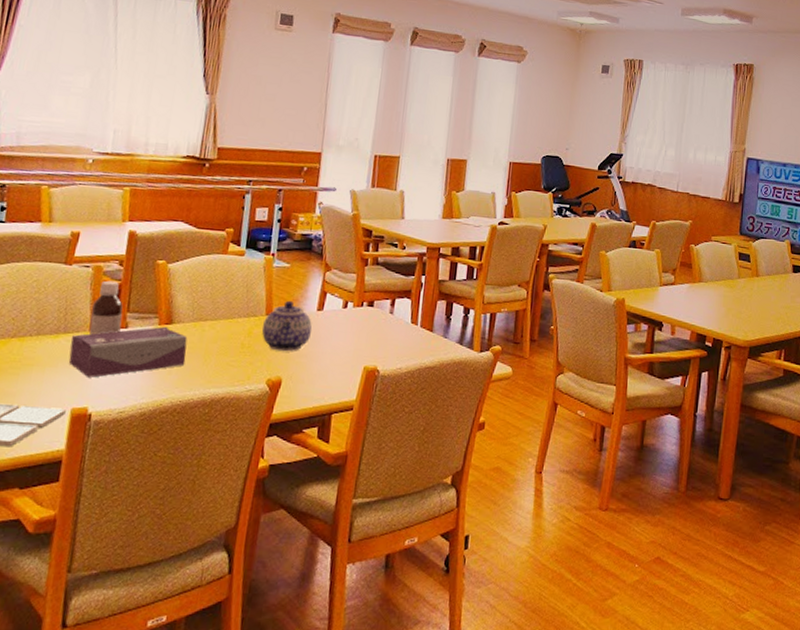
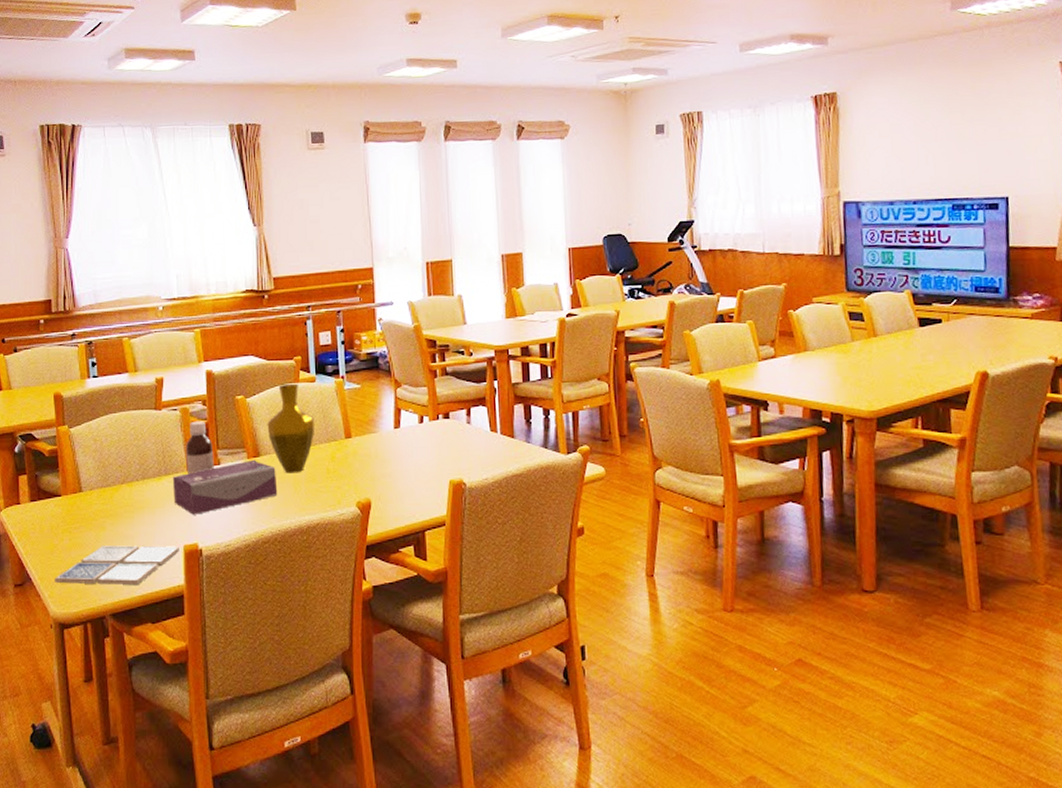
vase: none [185,254,237,345] -> present [267,383,314,474]
teapot: present [262,300,313,352] -> none [343,421,393,473]

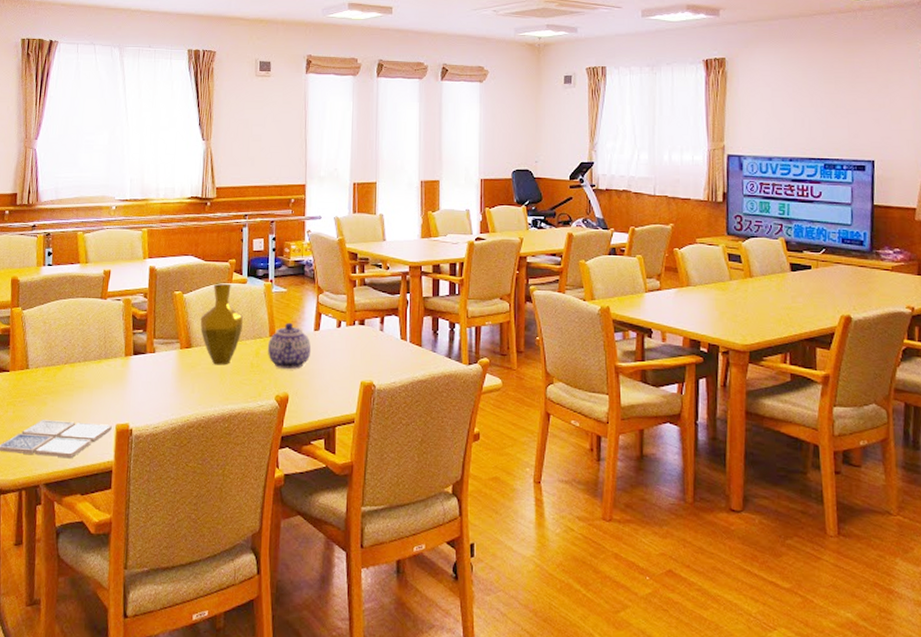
tissue box: present [172,459,278,515] -> none [110,350,205,397]
bottle: present [185,420,214,475] -> none [124,311,151,360]
teapot: none [343,421,393,473] -> present [267,322,312,370]

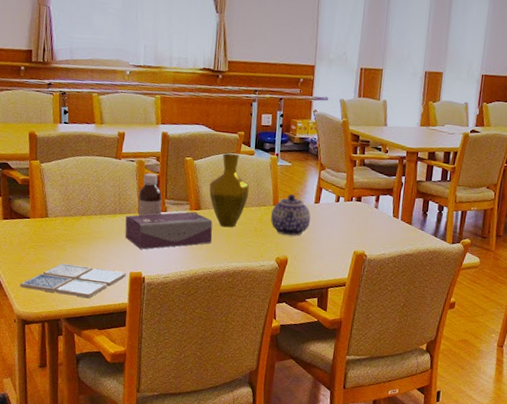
tissue box: none [110,350,205,397] -> present [125,211,213,250]
bottle: none [124,311,151,360] -> present [138,173,162,216]

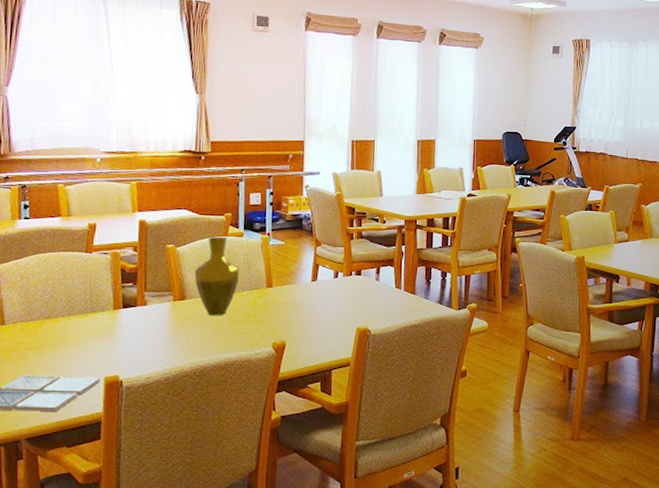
tissue box: present [125,211,213,250] -> none [98,302,200,350]
bottle: present [138,173,162,216] -> none [113,265,141,313]
teapot: present [270,194,311,236] -> none [264,273,309,319]

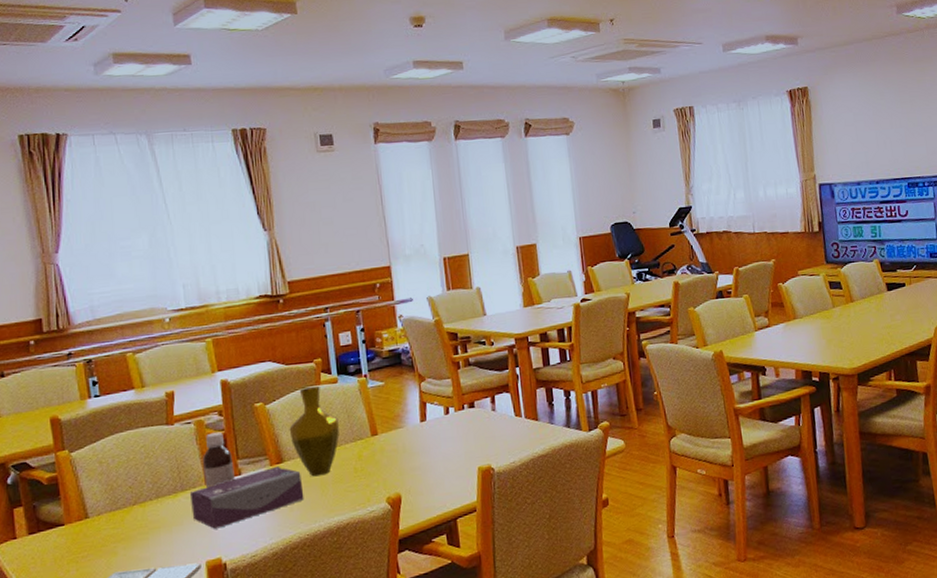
tissue box: none [98,302,200,350] -> present [189,465,304,529]
bottle: none [113,265,141,313] -> present [202,431,235,488]

